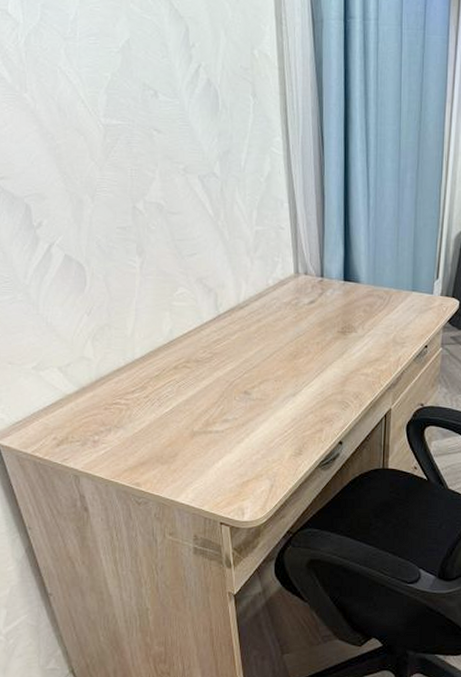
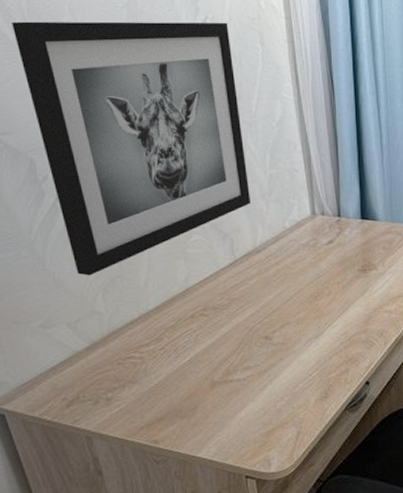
wall art: none [10,64,237,322] -> present [12,21,251,276]

